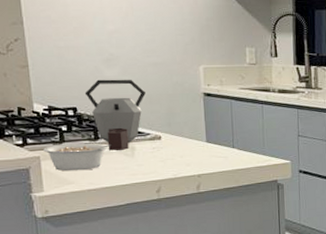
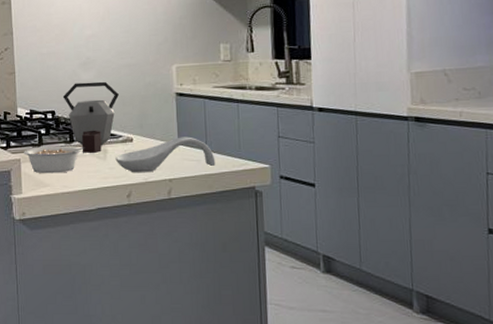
spoon rest: none [143,135,242,170] -> present [115,136,216,173]

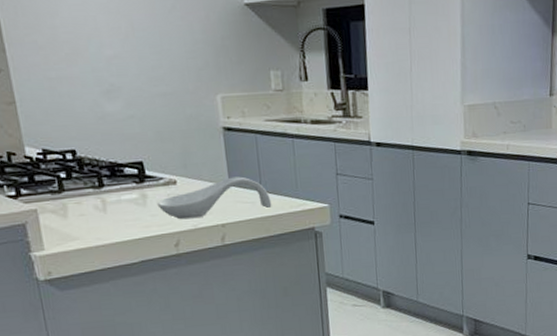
legume: present [24,146,85,174] -> none [40,192,119,226]
kettle: present [62,81,119,154] -> none [83,113,155,200]

